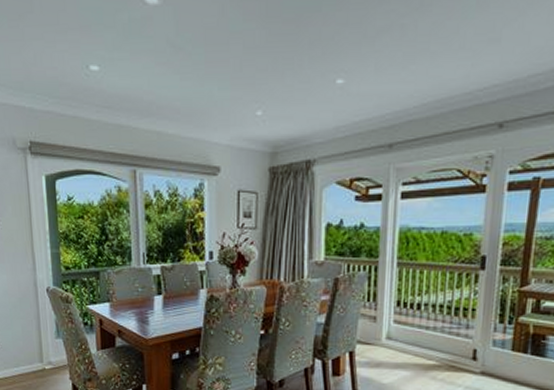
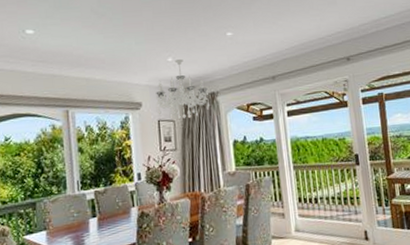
chandelier: none [237,114,304,192] -> present [156,59,211,120]

